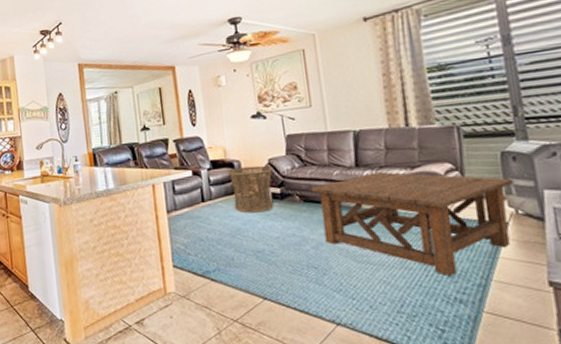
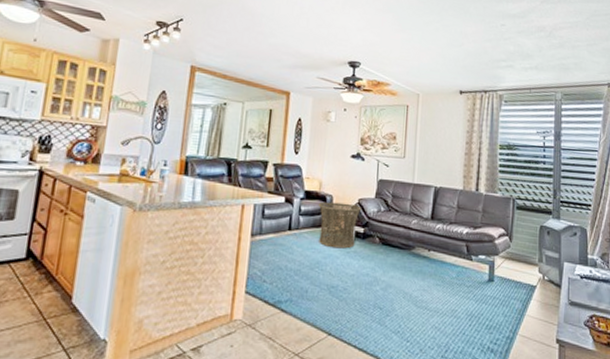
coffee table: present [311,172,513,276] -> none [390,227,544,327]

